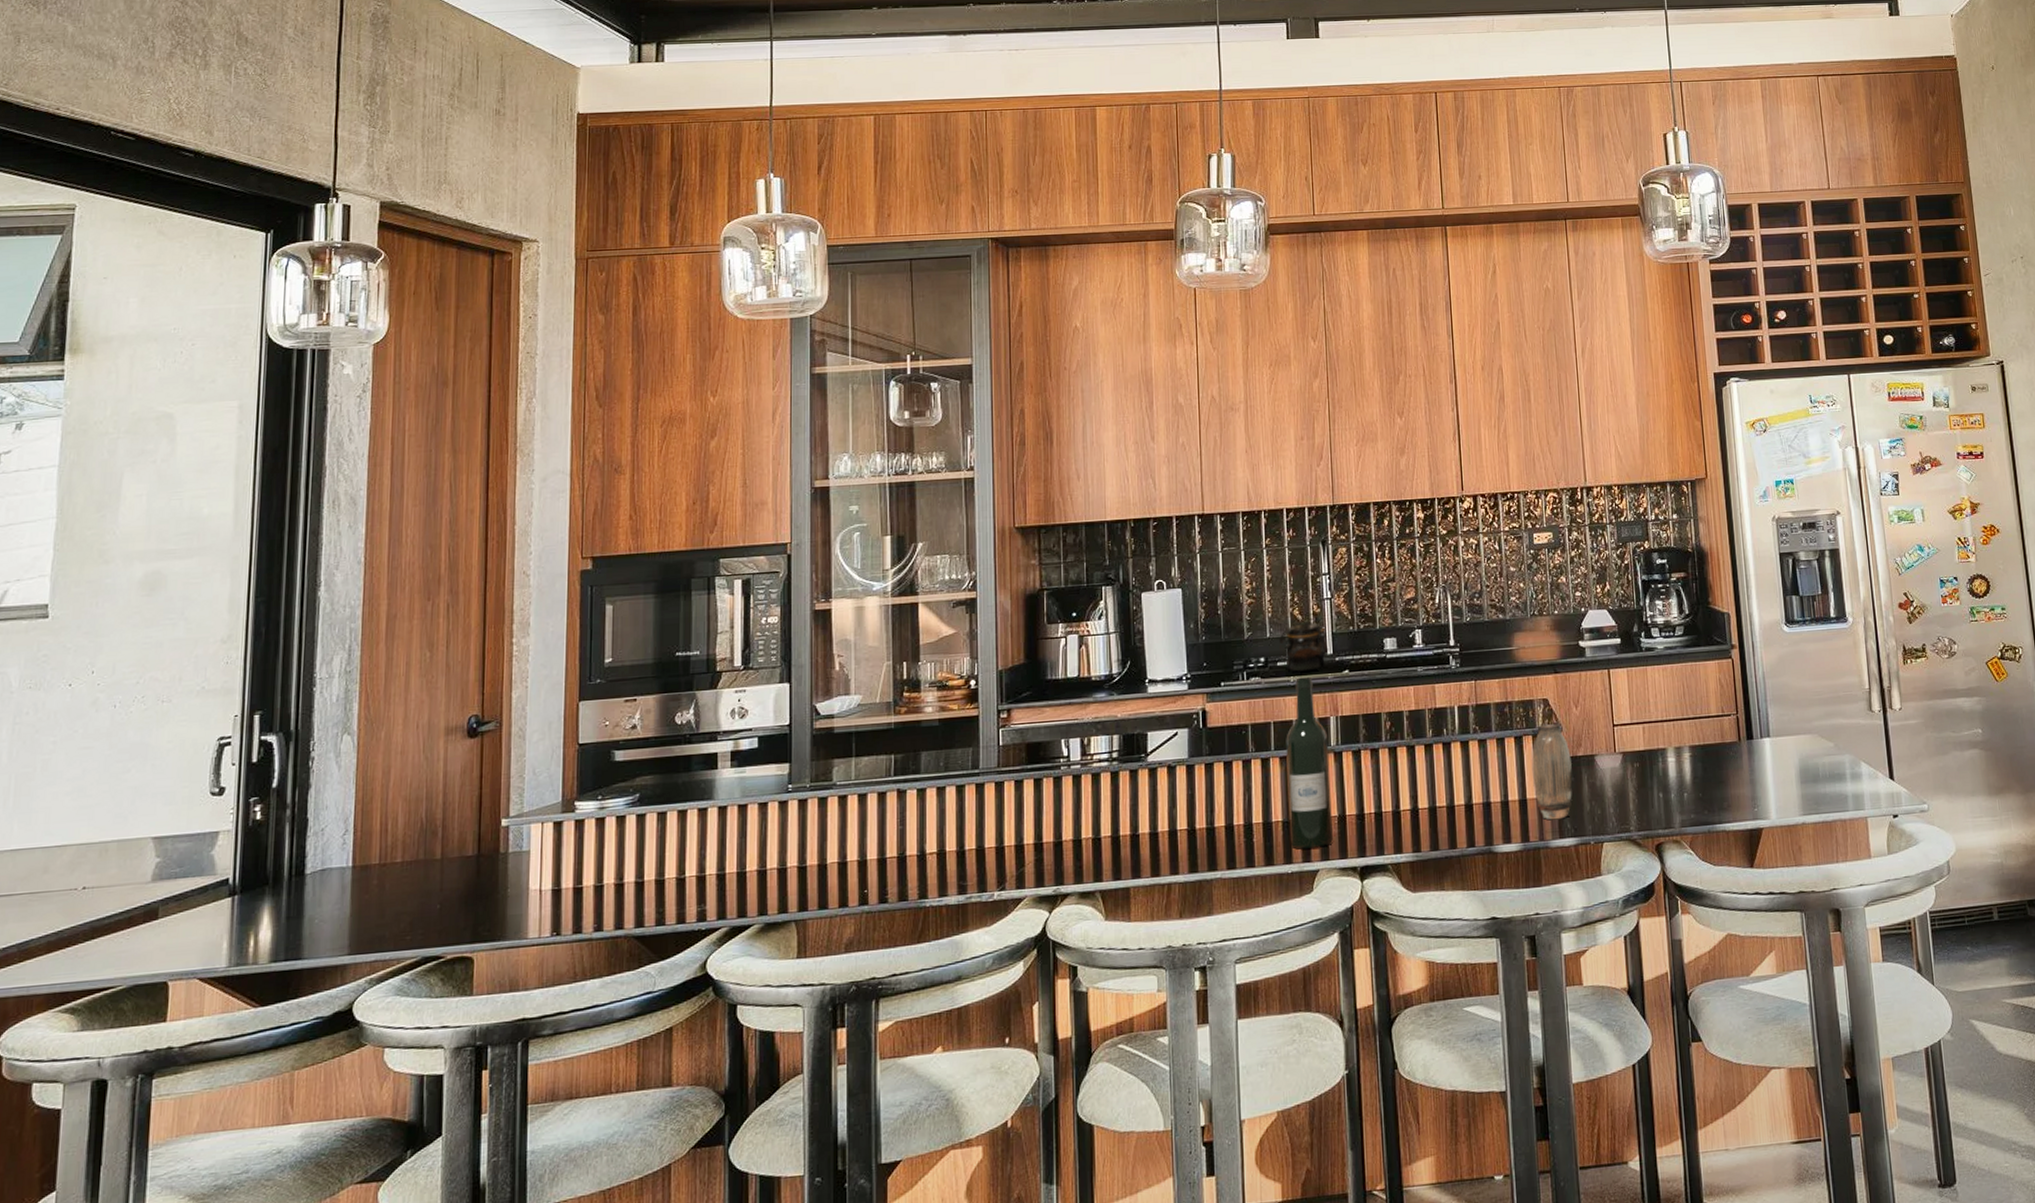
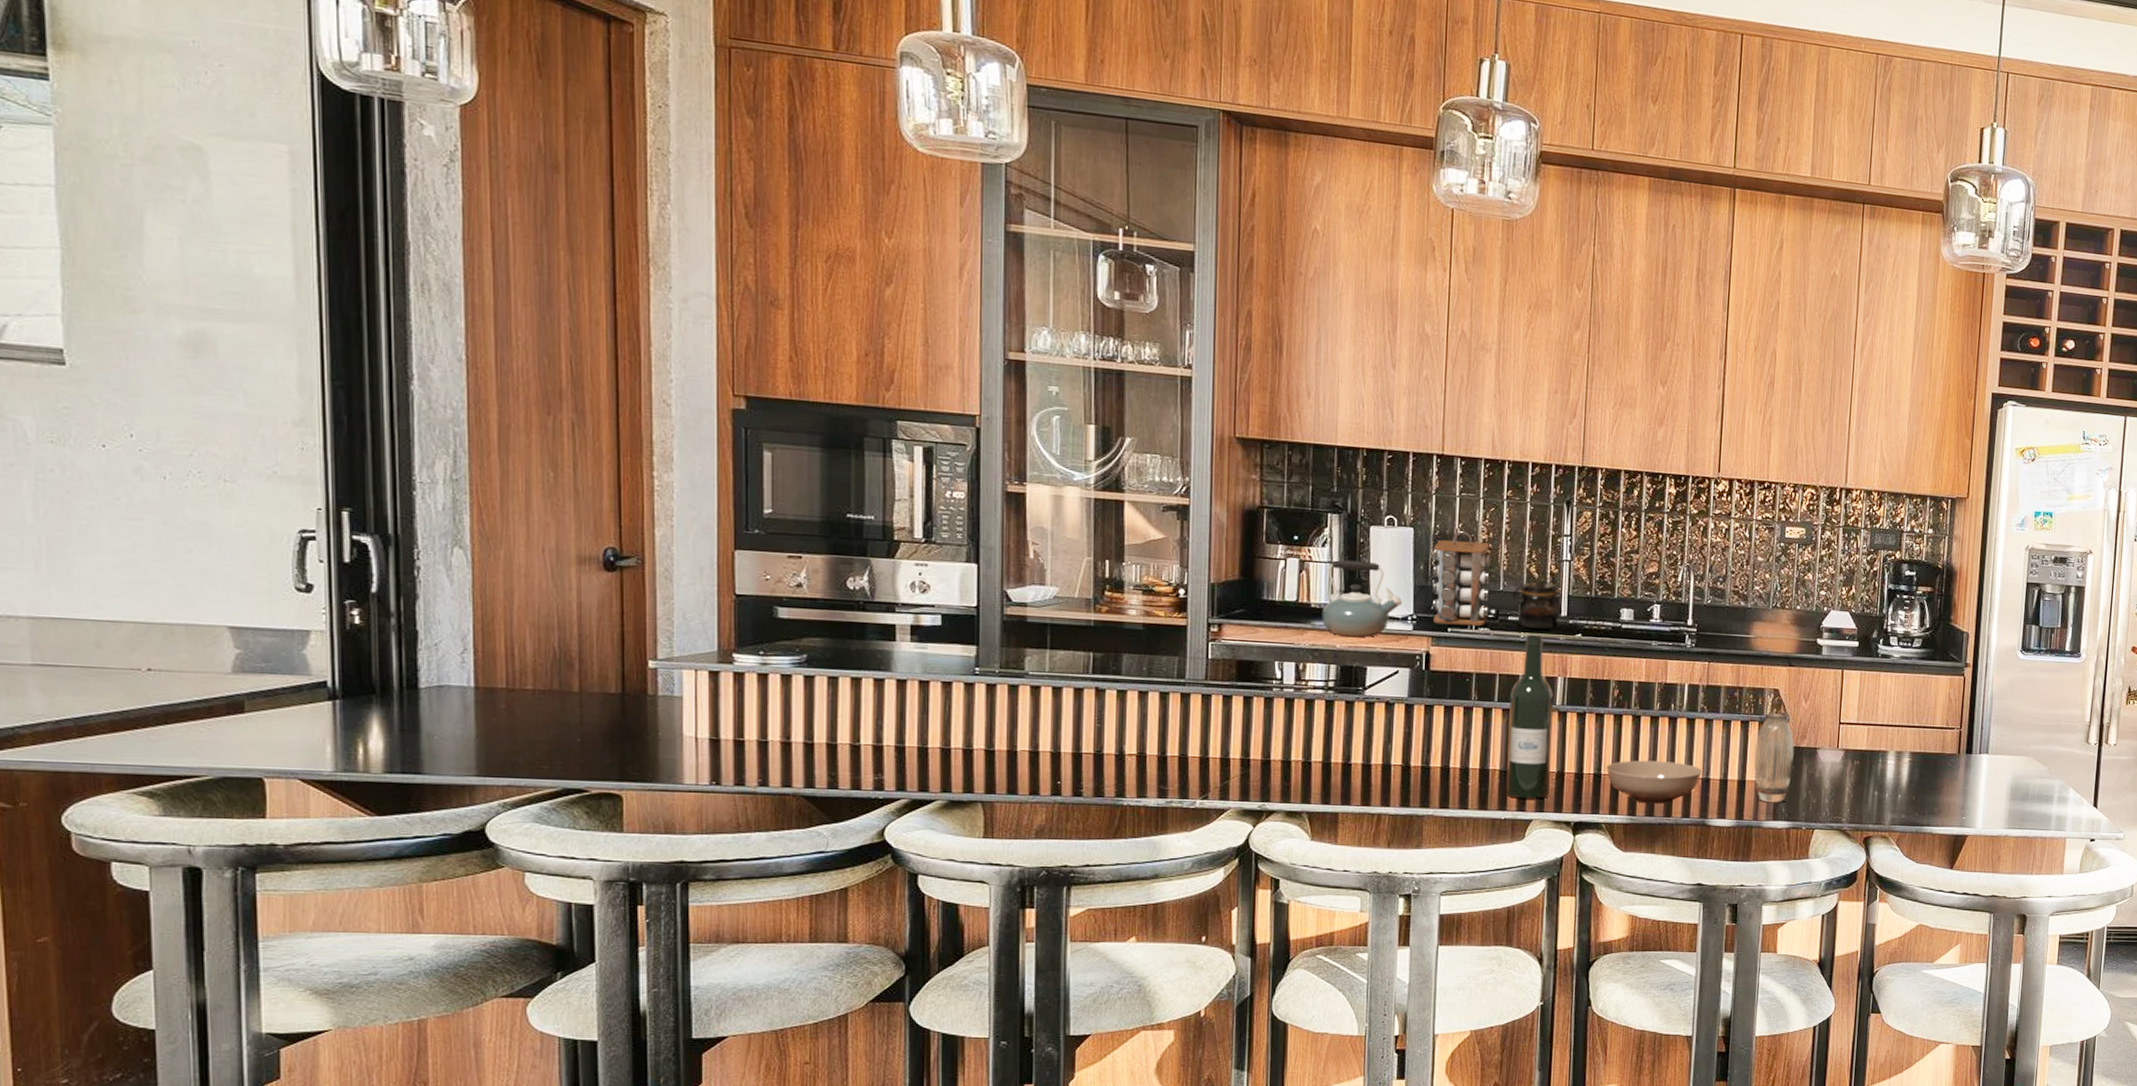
kettle: none [1102,627,1176,706] -> present [1321,559,1402,638]
spice rack: none [1202,585,1259,680] -> present [1432,531,1491,627]
bowl: none [1386,789,1482,838] -> present [1606,760,1702,805]

